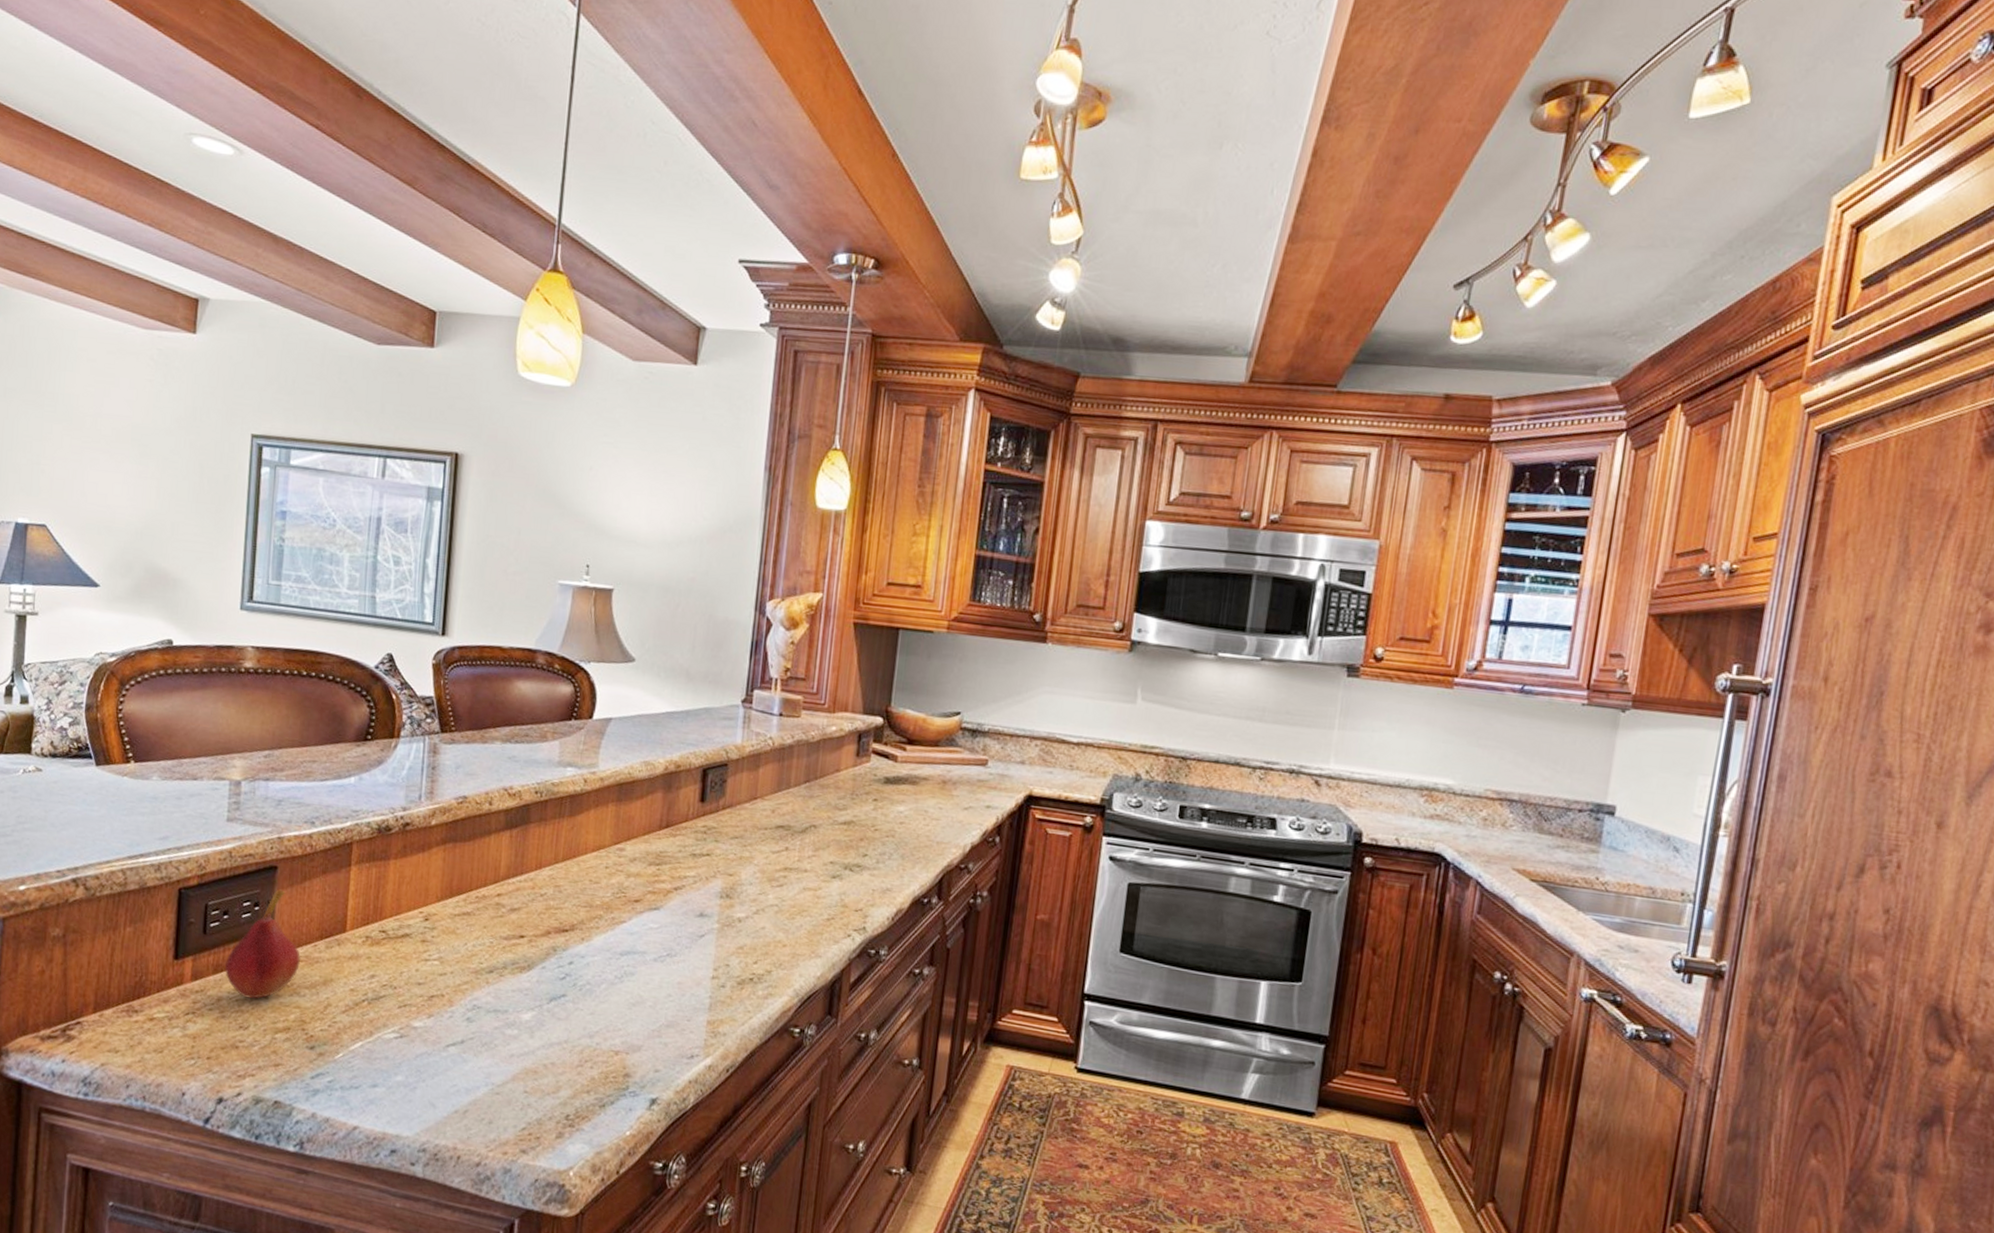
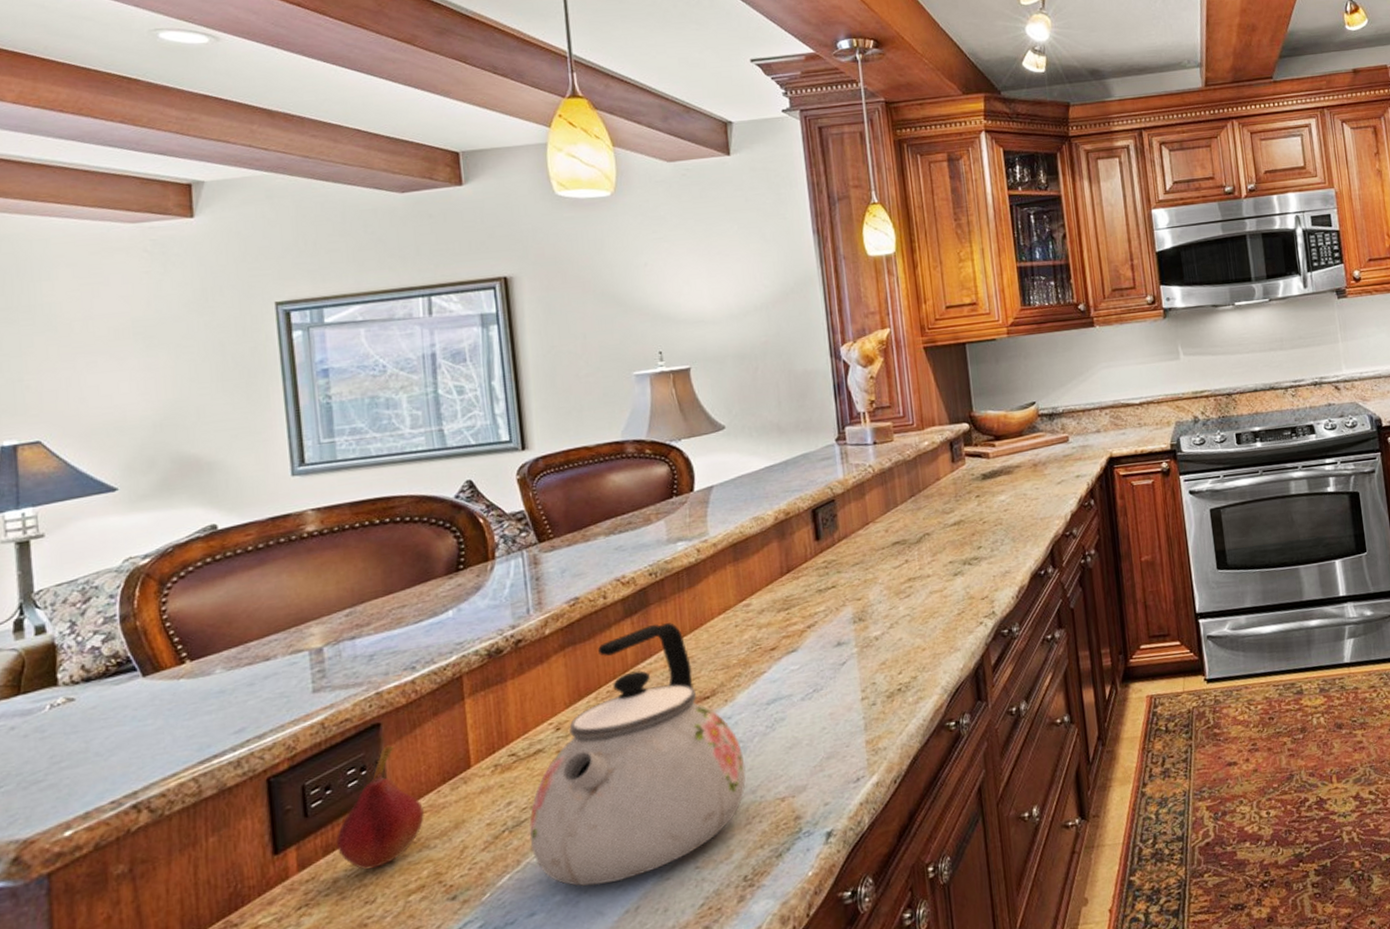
kettle: none [383,842,589,1082] -> present [529,623,746,887]

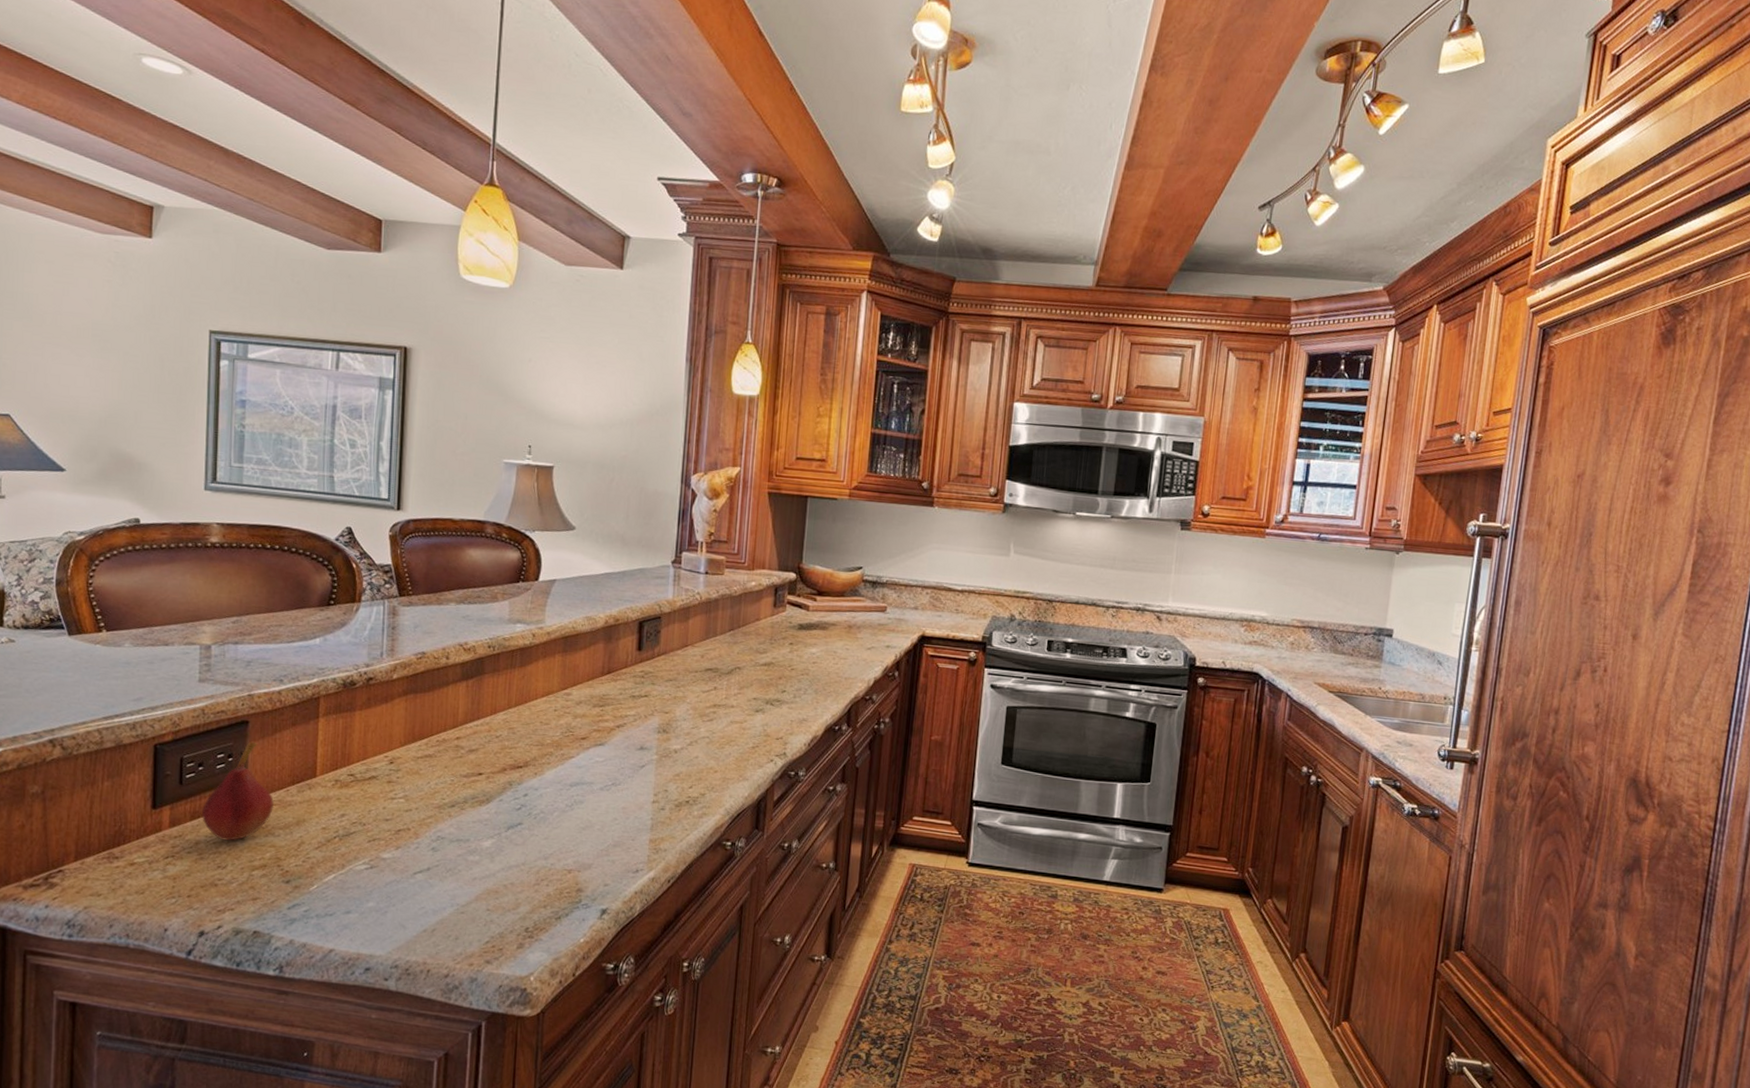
kettle: present [529,623,746,887] -> none [354,691,543,905]

